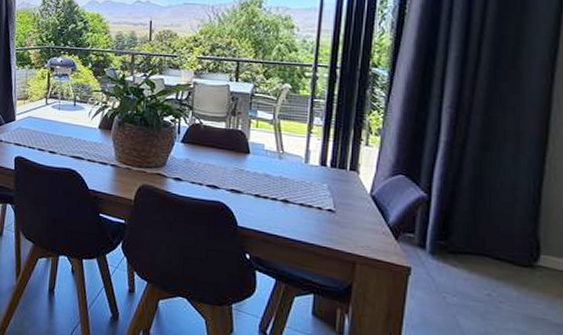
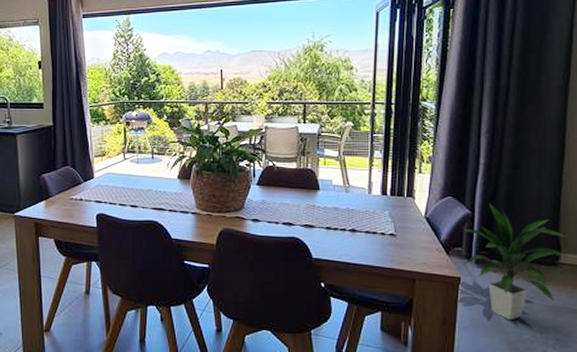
indoor plant: none [413,187,550,325] -> present [462,203,568,321]

